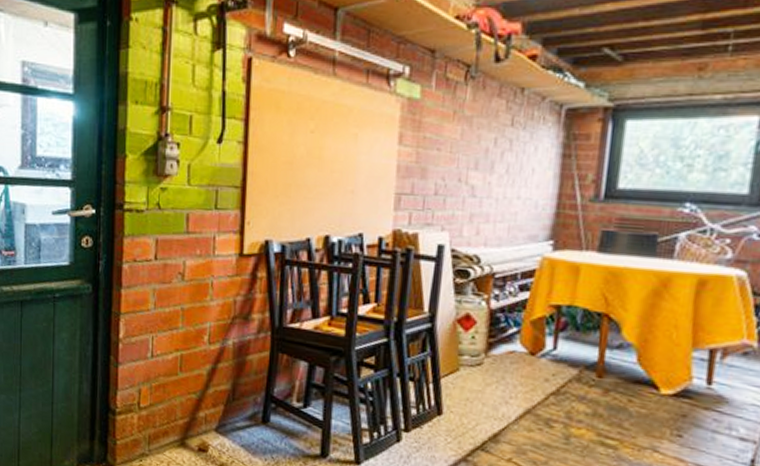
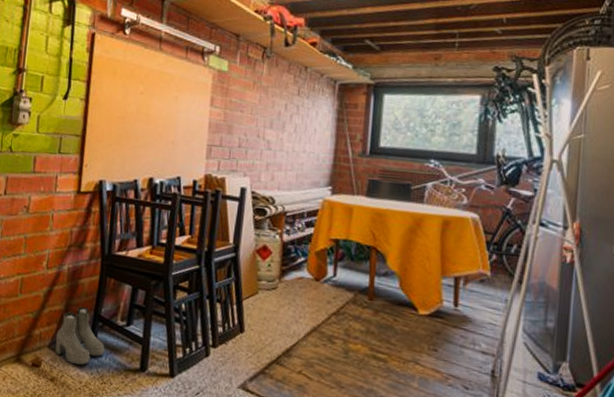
boots: none [223,386,280,451] -> present [55,306,105,366]

